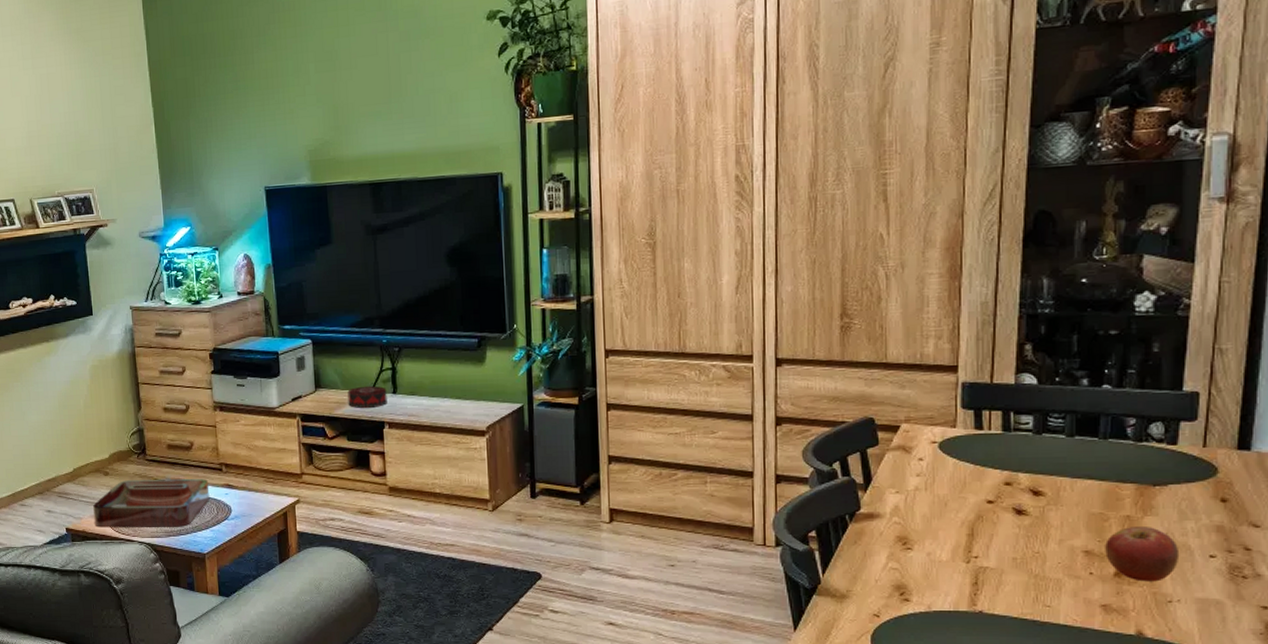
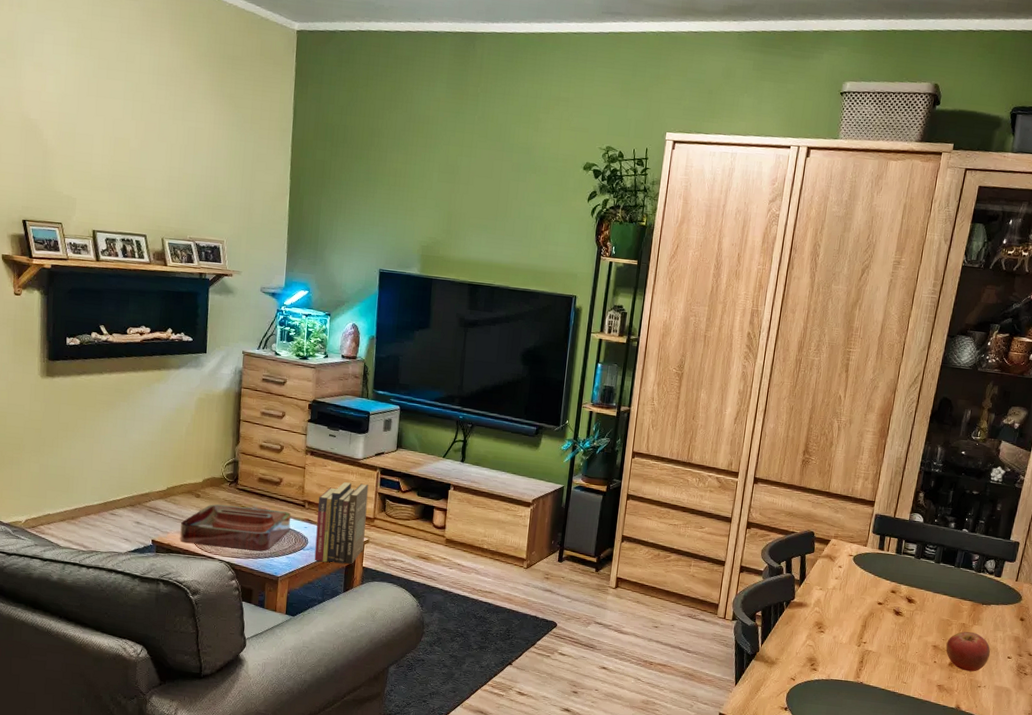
books: none [235,434,296,531] -> present [314,482,369,564]
decorative box: present [347,385,387,408] -> none [422,452,457,472]

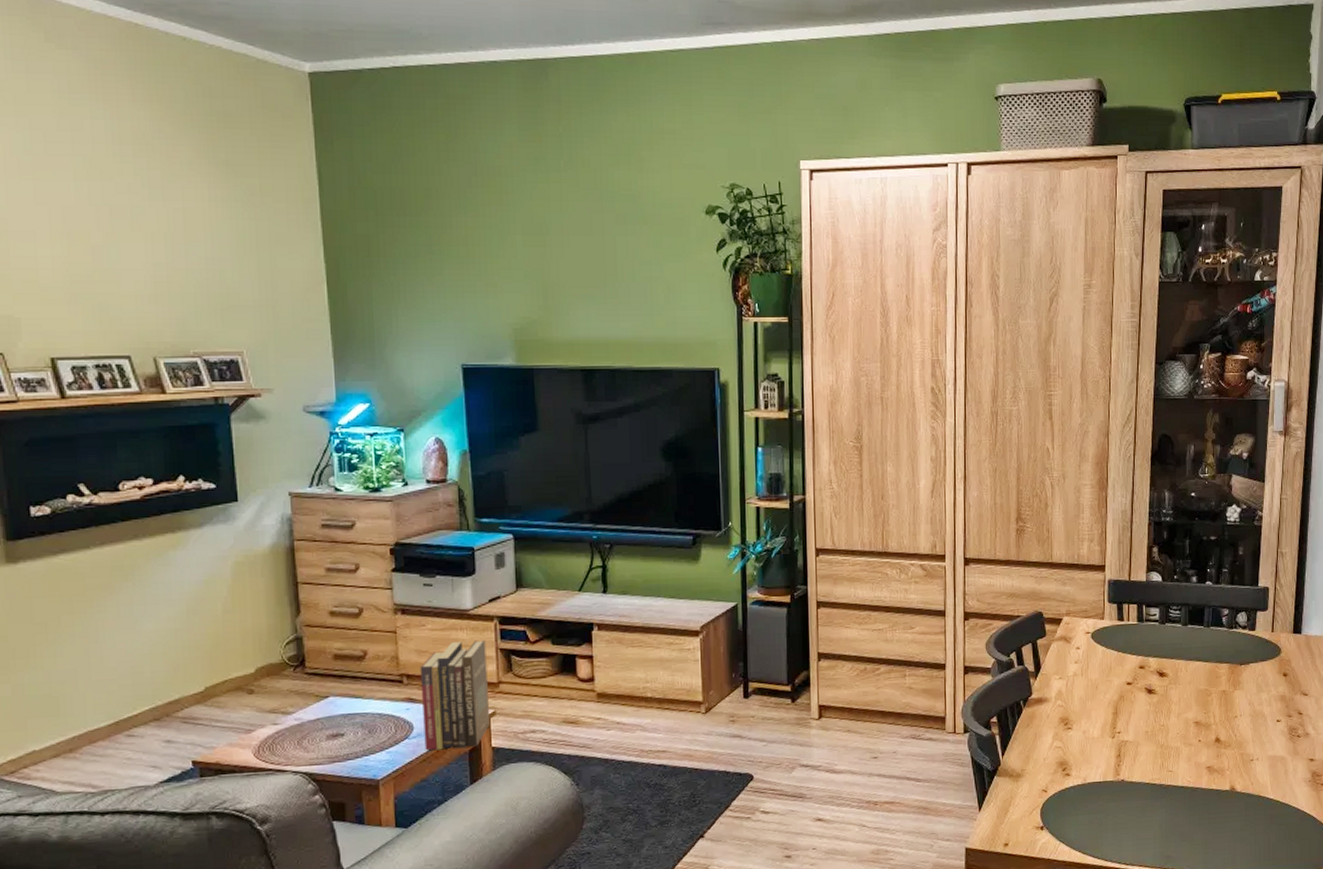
decorative tray: present [180,504,291,552] -> none [230,693,387,758]
fruit: present [946,631,990,672] -> none [1209,699,1257,745]

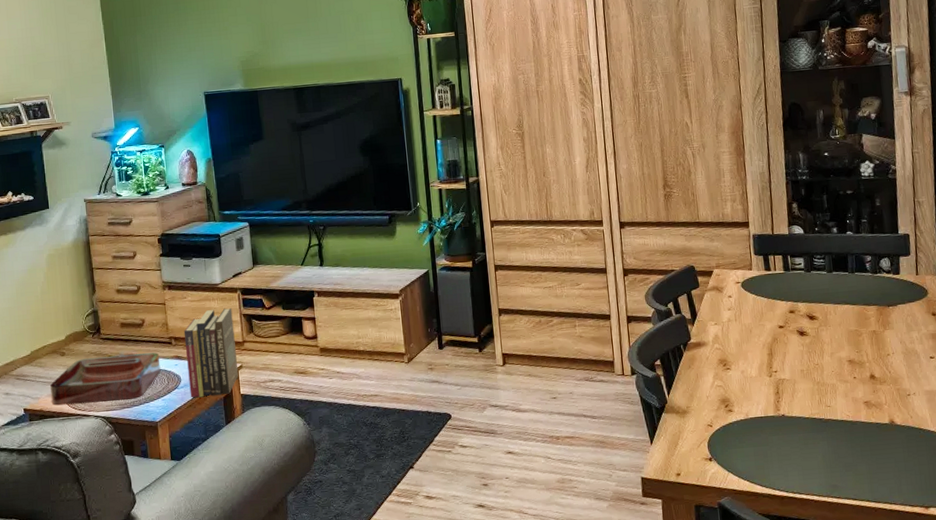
decorative tray: none [230,693,387,758] -> present [49,352,161,406]

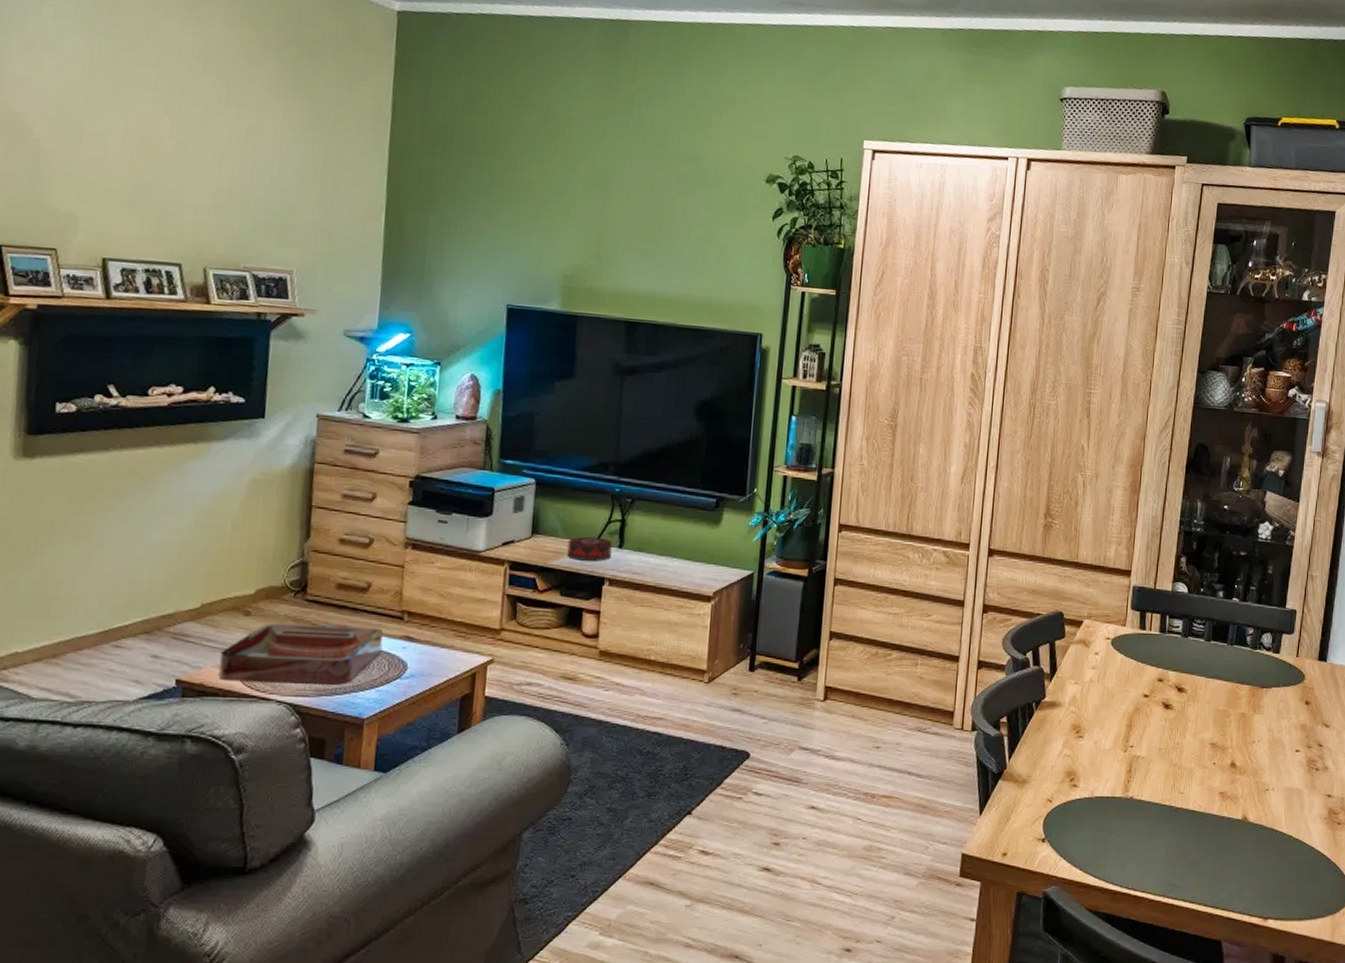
books: present [183,307,239,398] -> none [416,583,493,695]
decorative box: none [281,260,316,280] -> present [567,536,612,561]

